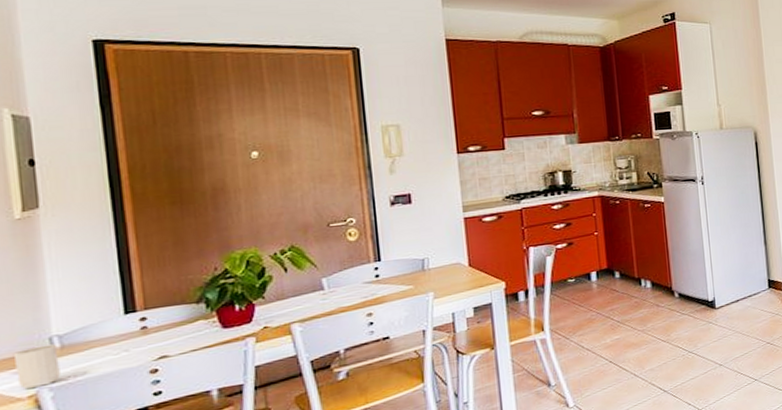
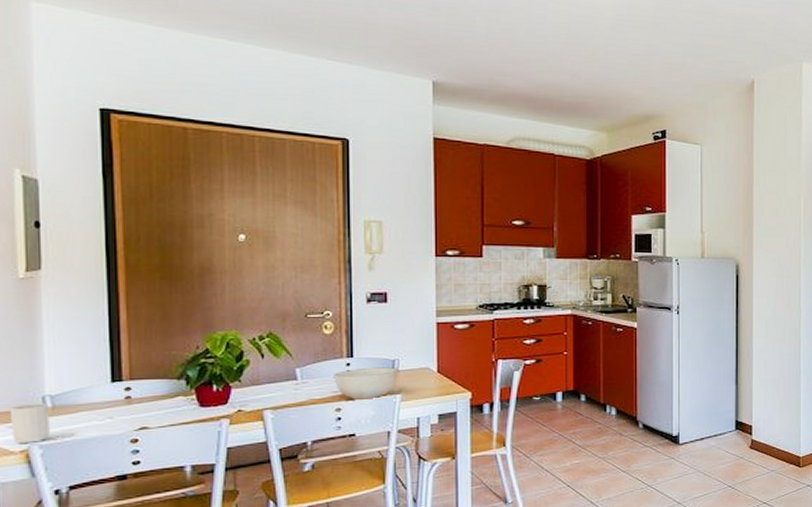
bowl: none [362,266,430,304] -> present [334,367,400,401]

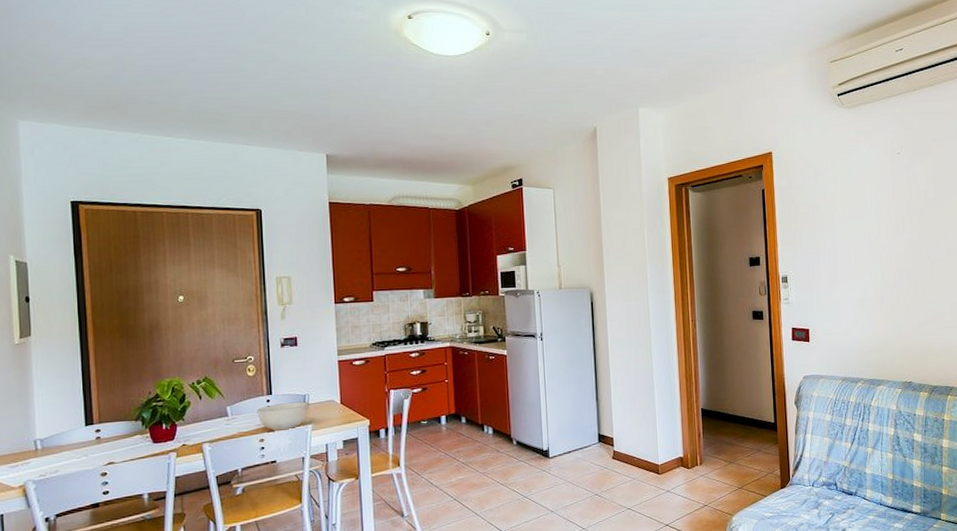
cup: present [9,403,50,444] -> none [10,446,41,481]

